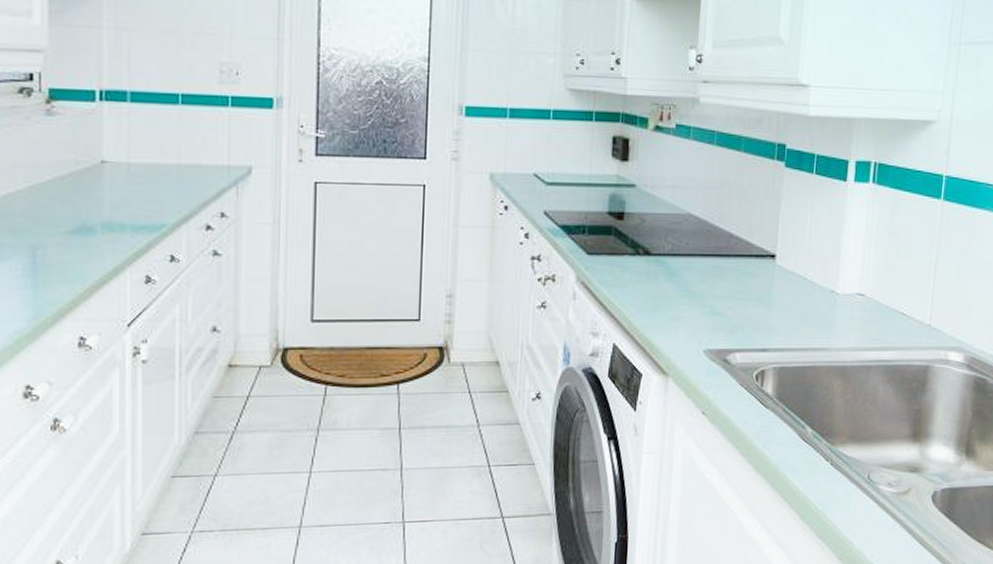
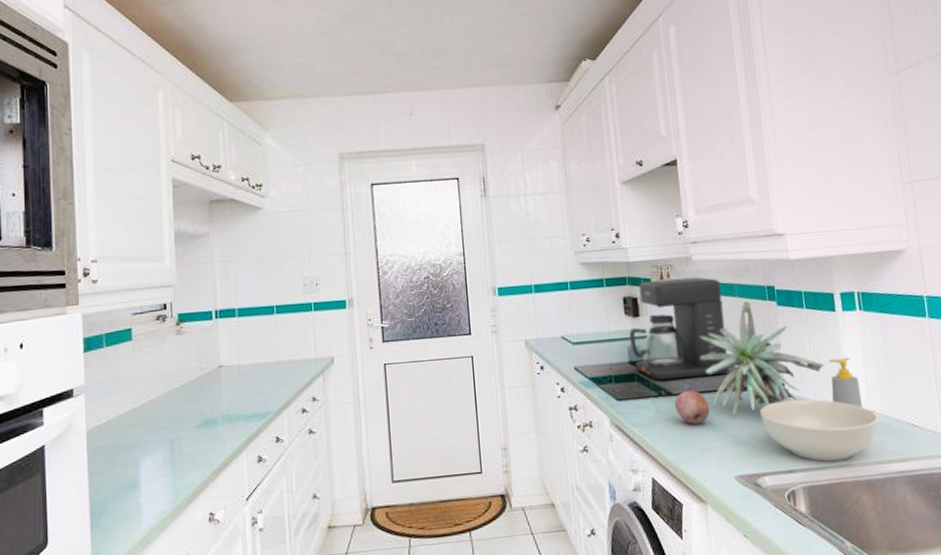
coffee maker: none [613,120,727,238] -> present [629,277,730,381]
fruit: none [651,251,690,289] -> present [674,390,710,425]
plant: none [688,158,823,287] -> present [699,301,825,418]
bowl: none [742,274,868,344] -> present [759,399,879,462]
soap bottle: none [823,233,856,290] -> present [829,357,863,408]

